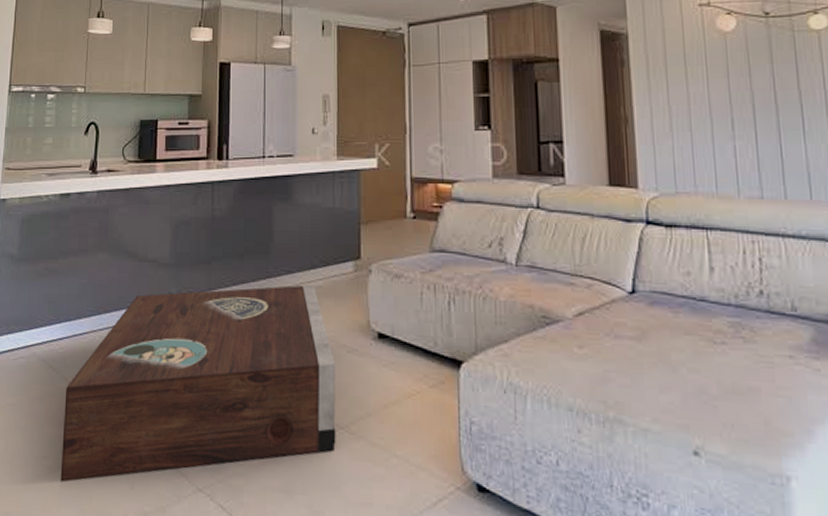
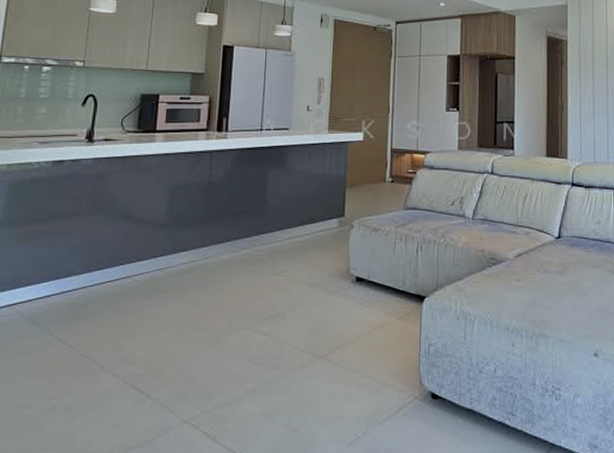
stereo: present [60,284,336,482] -> none [41,239,317,429]

